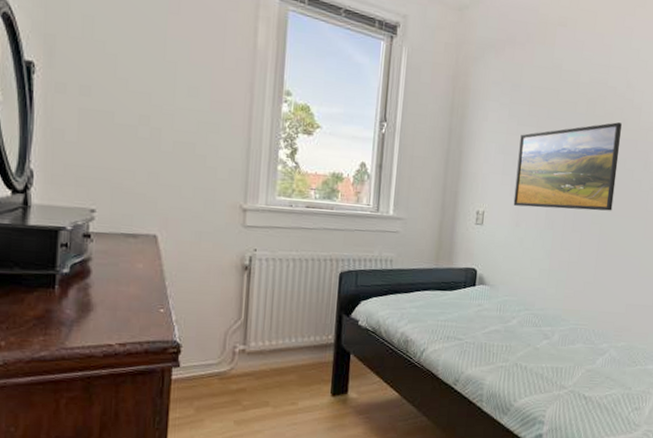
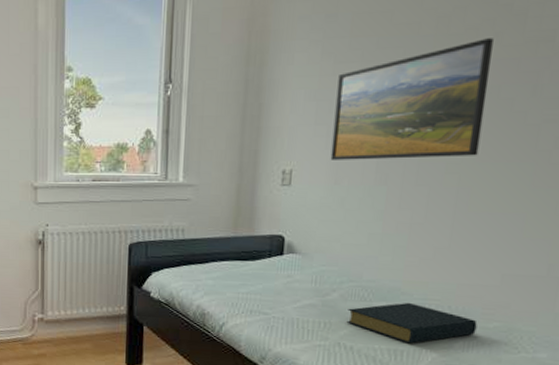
hardback book: none [522,327,611,362] -> present [346,302,478,344]

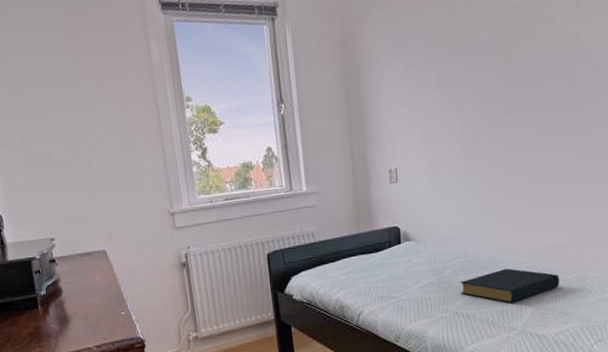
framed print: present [330,38,494,160] -> none [422,42,538,156]

